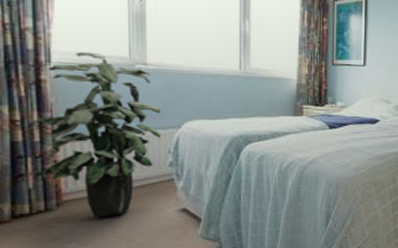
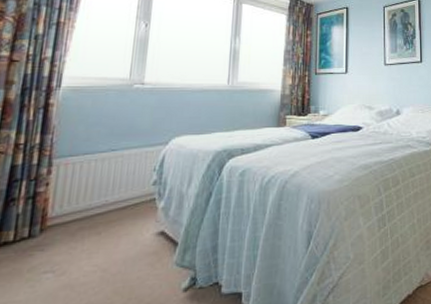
indoor plant: present [35,51,162,218] -> none [32,75,152,244]

